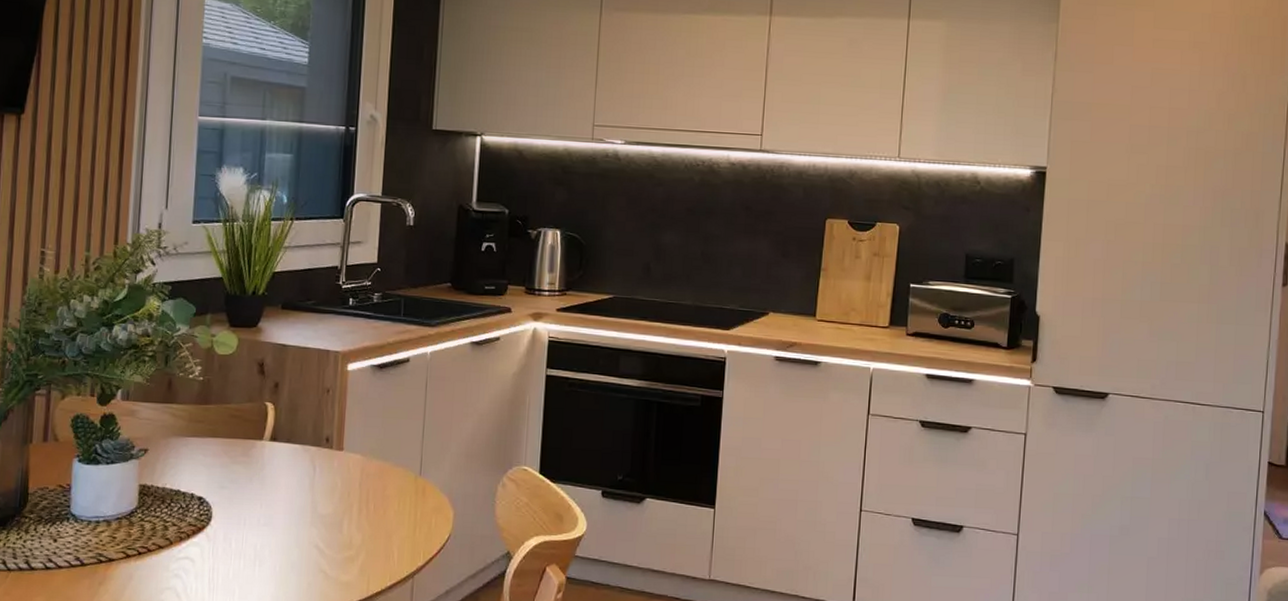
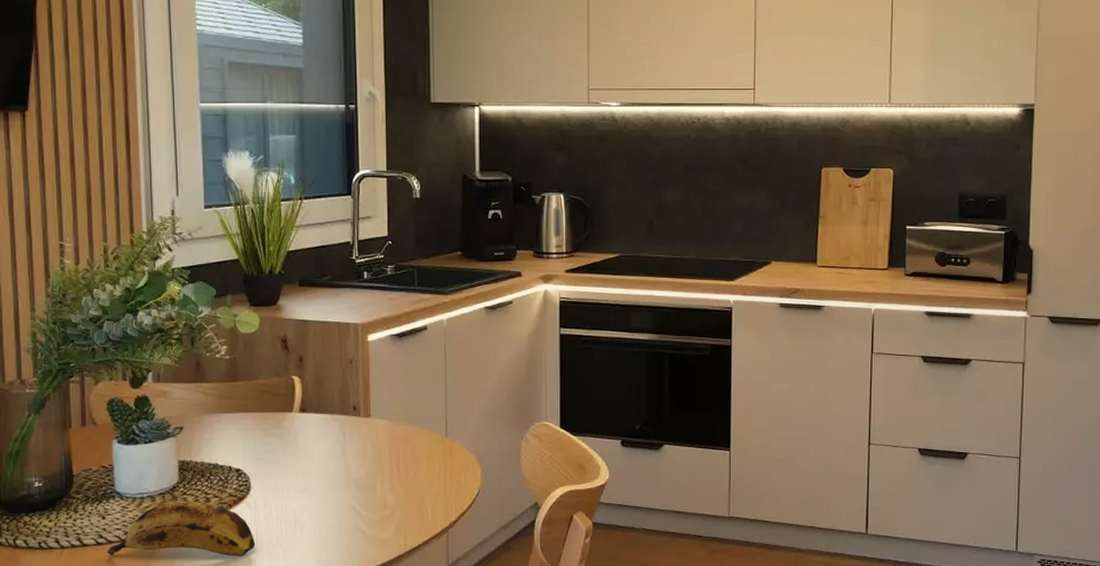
banana: none [55,527,211,591] -> present [107,501,256,557]

